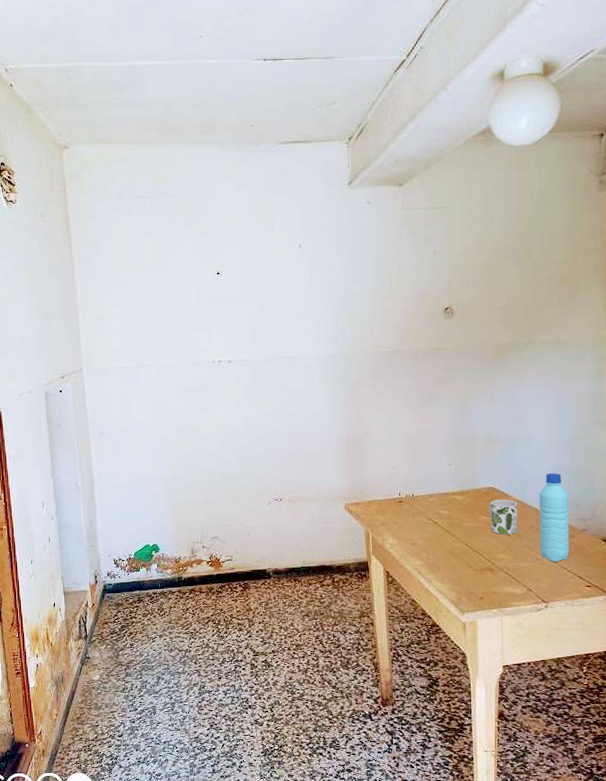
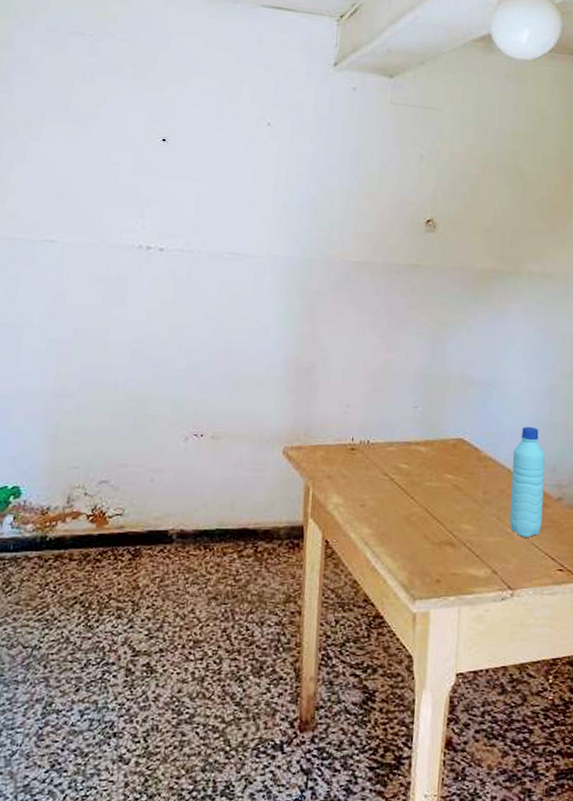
mug: present [489,499,518,535] -> none [456,454,489,500]

